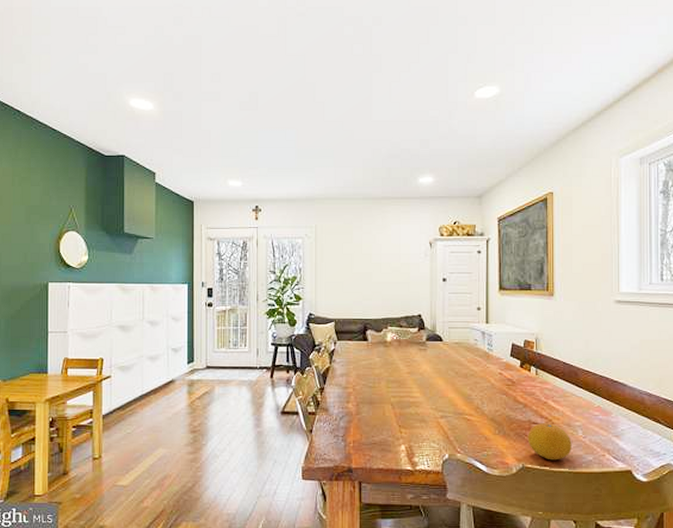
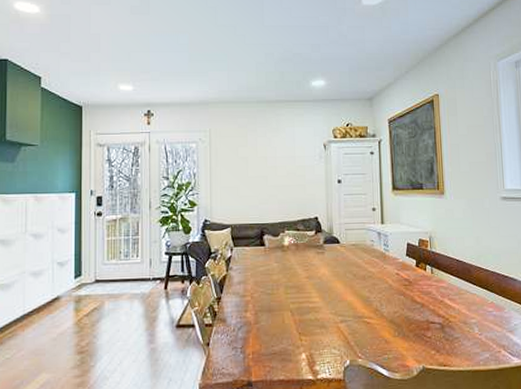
fruit: present [527,423,572,460] -> none [426,322,469,360]

